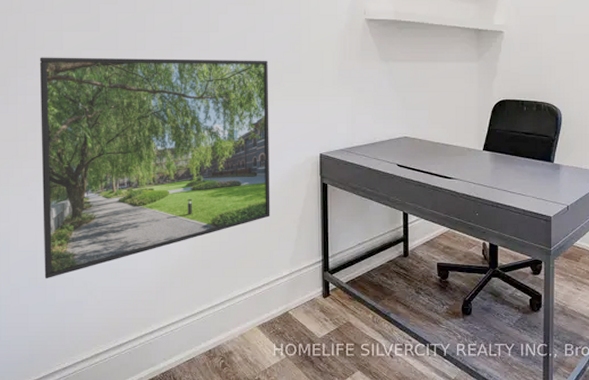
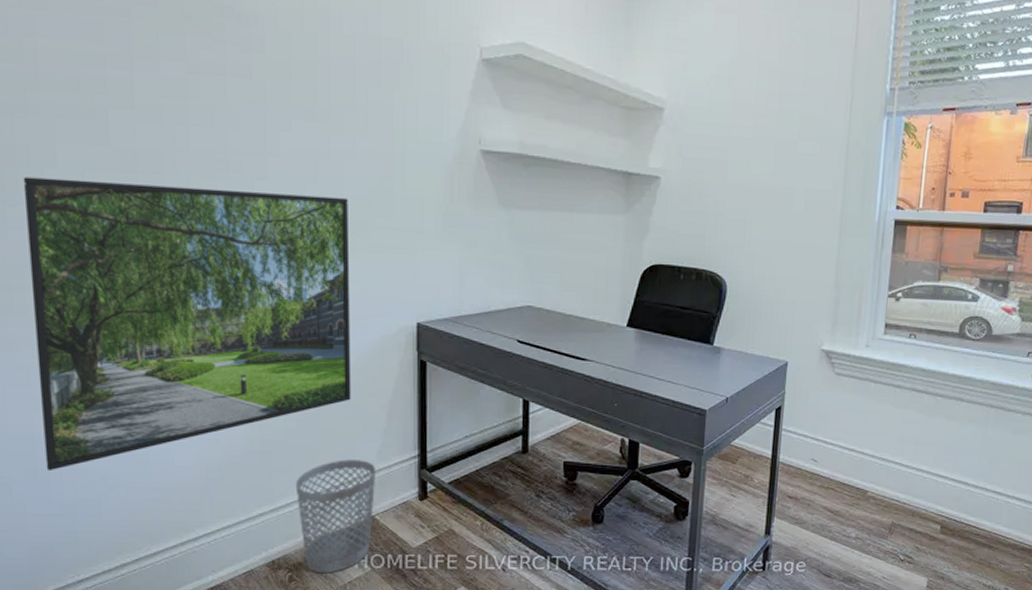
wastebasket: none [227,265,290,361] -> present [295,459,377,574]

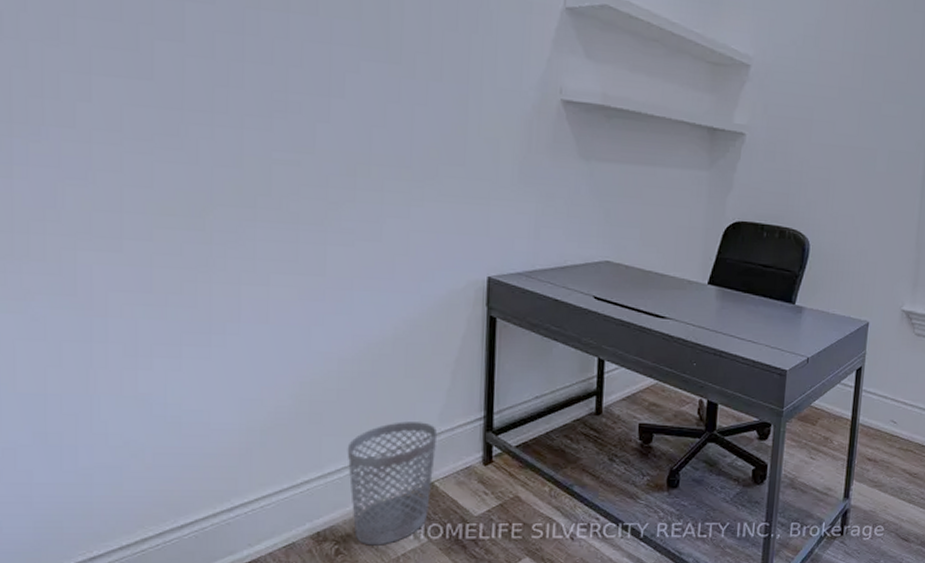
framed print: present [23,177,351,472] -> none [51,110,418,435]

